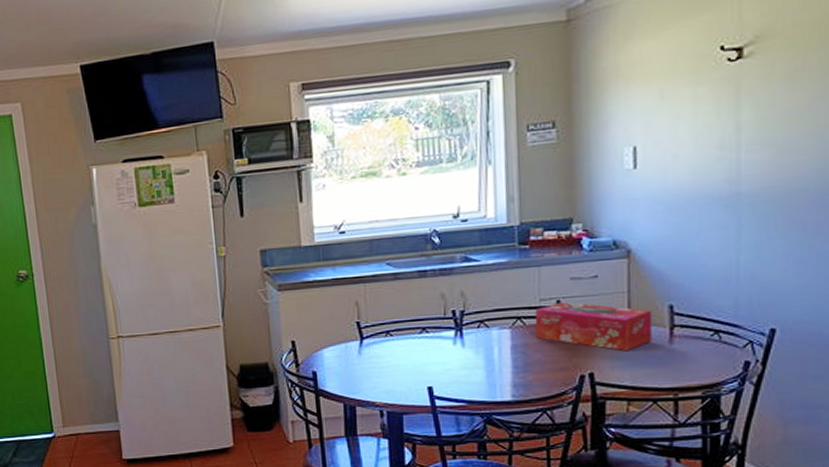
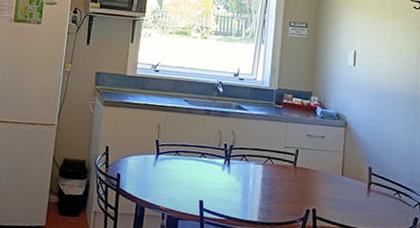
tissue box: present [534,301,652,352] -> none [279,151,357,197]

